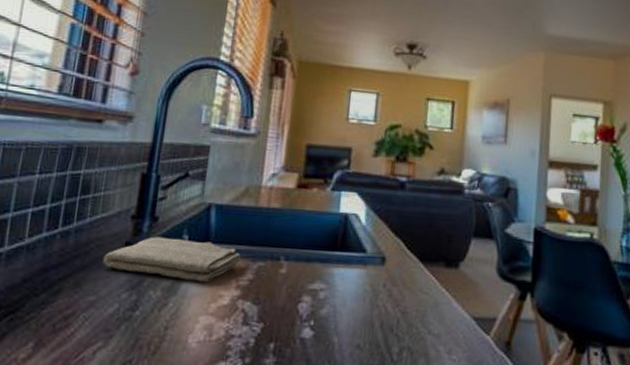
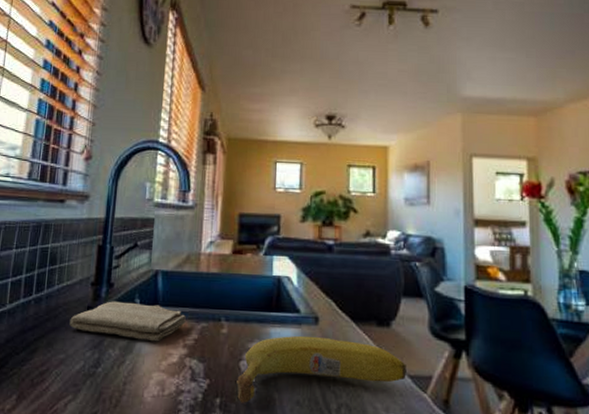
fruit: none [293,276,472,348] -> present [236,335,406,403]

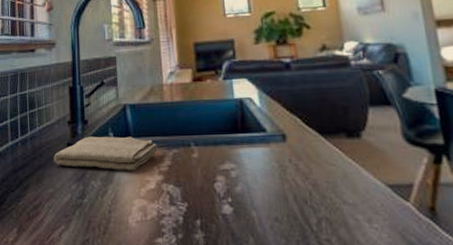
fruit: present [236,335,406,403] -> none [214,153,385,223]

